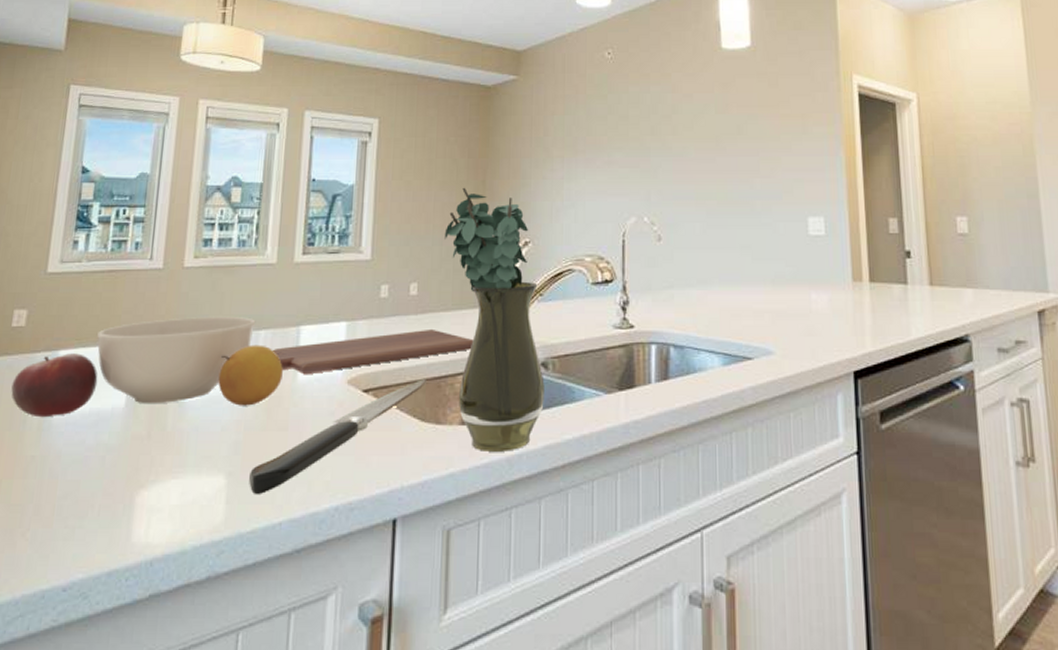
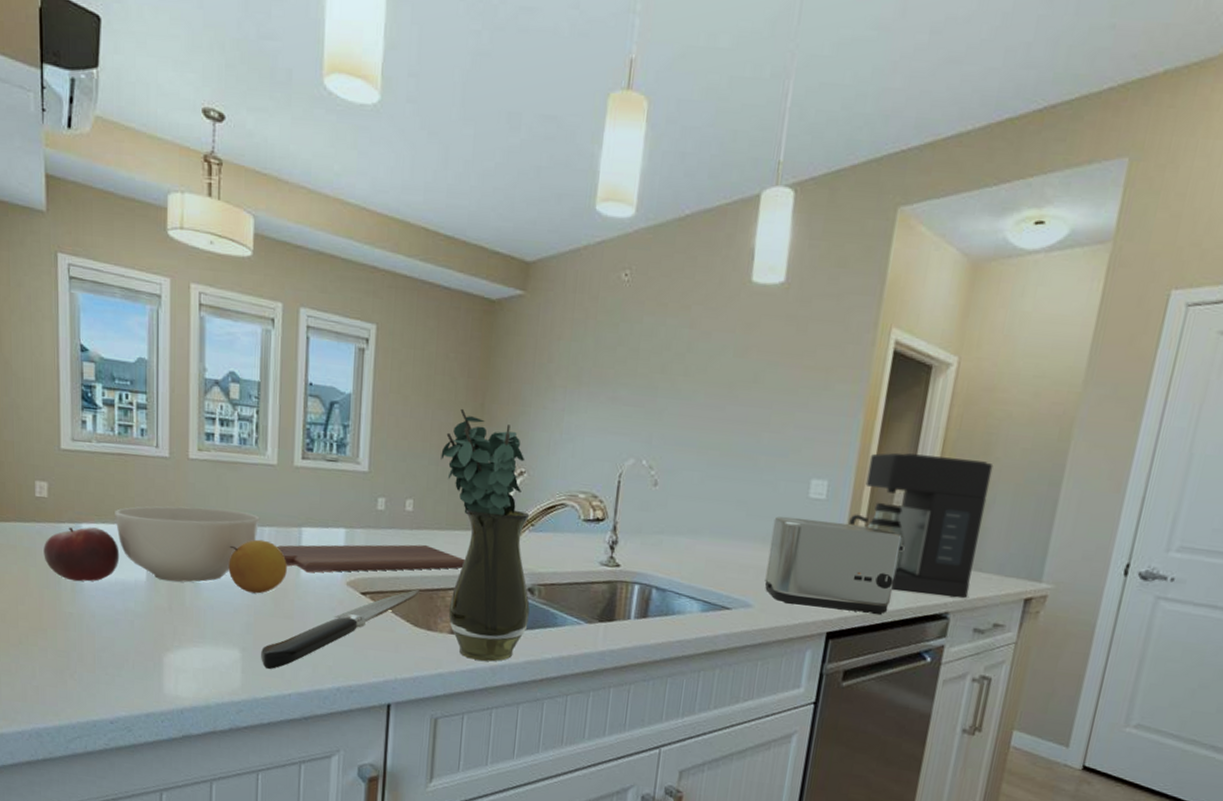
toaster: none [779,256,910,347] -> present [765,516,904,616]
coffee maker: none [852,183,983,319] -> present [849,452,994,599]

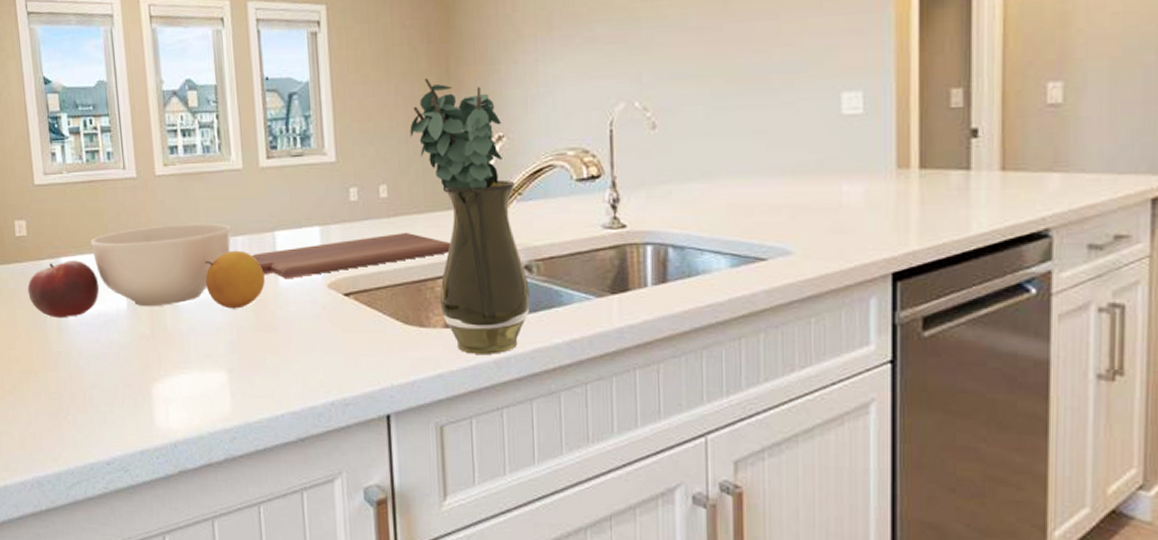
kitchen knife: present [261,589,419,670] -> none [248,283,406,390]
toaster: present [765,516,904,616] -> none [803,137,974,246]
coffee maker: present [849,452,994,599] -> none [898,36,1076,211]

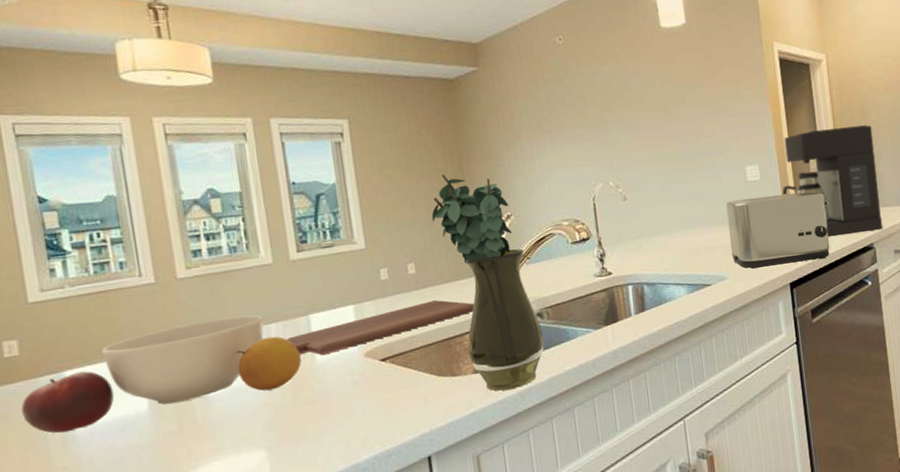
toaster: none [803,137,974,246] -> present [726,191,830,270]
coffee maker: none [898,36,1076,211] -> present [782,125,883,237]

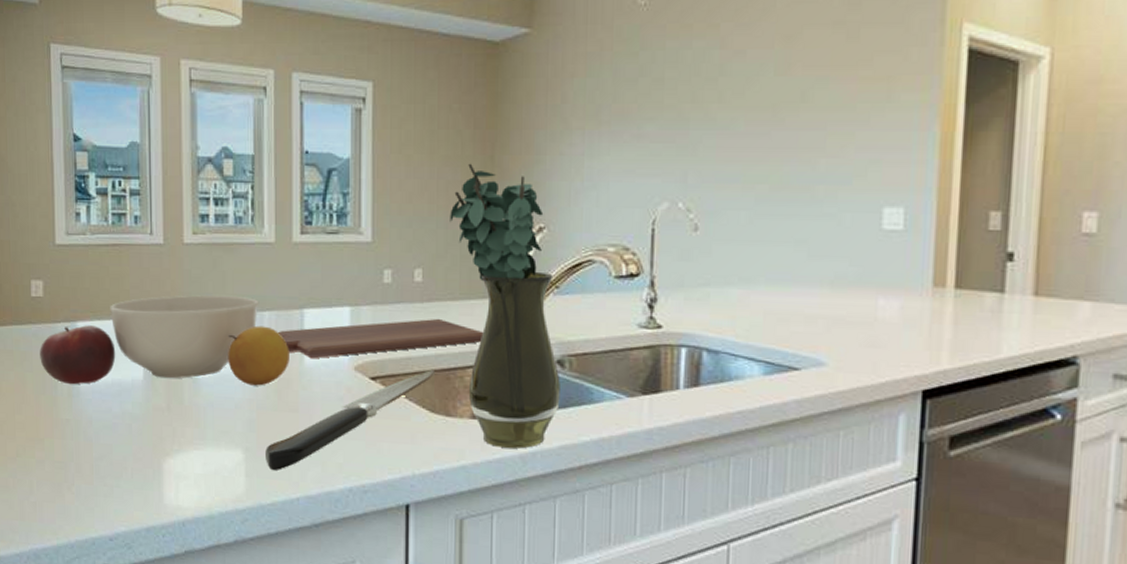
kitchen knife: none [288,342,437,460] -> present [266,370,435,471]
toaster: present [726,191,830,270] -> none [838,254,1009,366]
coffee maker: present [782,125,883,237] -> none [935,167,1113,338]

